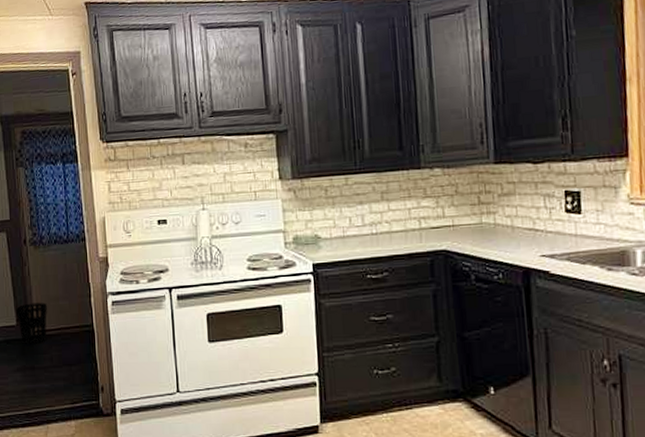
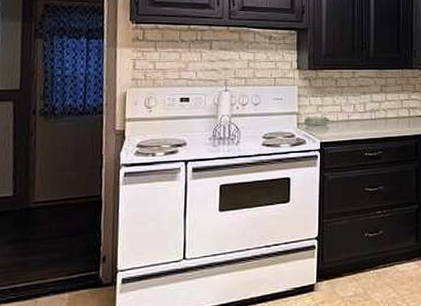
wastebasket: present [15,302,48,345] -> none [13,173,53,217]

